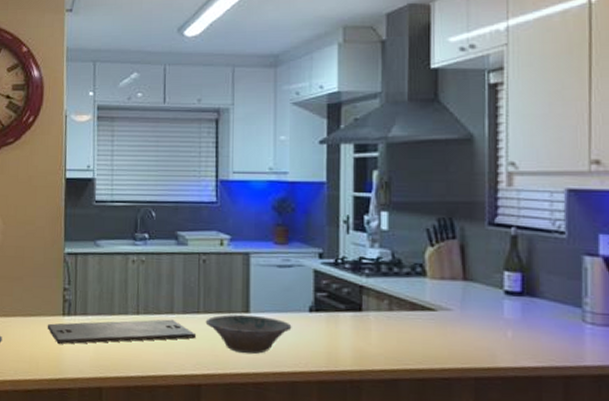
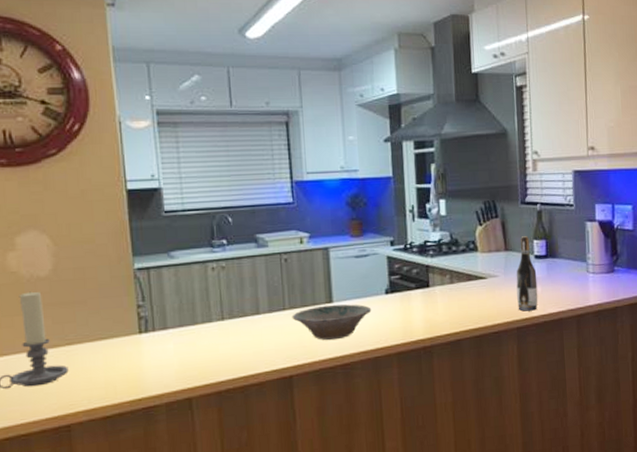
cutting board: present [47,319,197,344] -> none [122,320,285,363]
wine bottle: none [477,265,507,360] -> present [516,236,538,311]

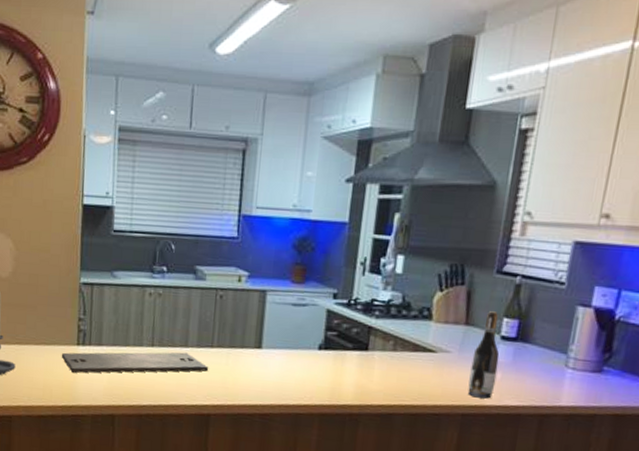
cutting board: none [122,320,285,363] -> present [61,352,209,373]
bowl: present [292,304,372,341] -> none [218,349,301,388]

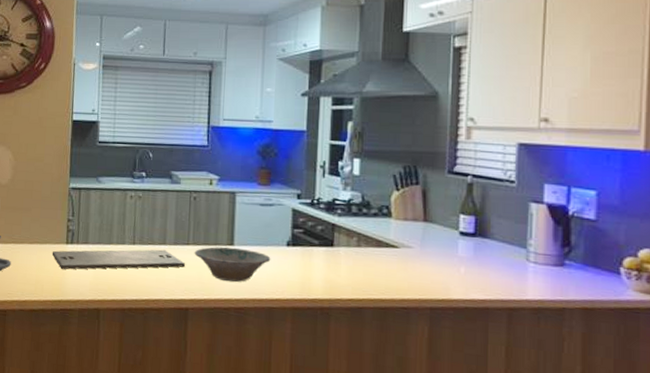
bowl: none [218,349,301,388] -> present [194,246,271,283]
wine bottle: present [467,311,500,399] -> none [433,208,461,293]

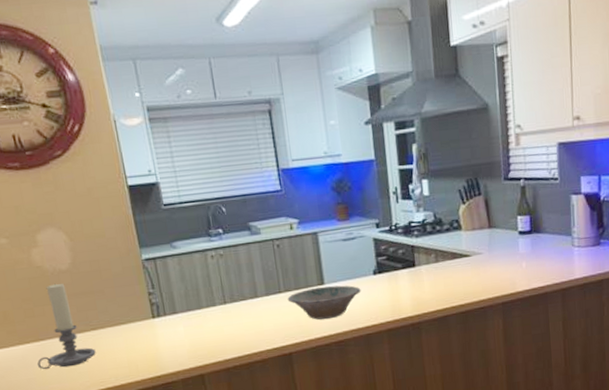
cutting board: present [52,249,186,270] -> none [138,302,282,345]

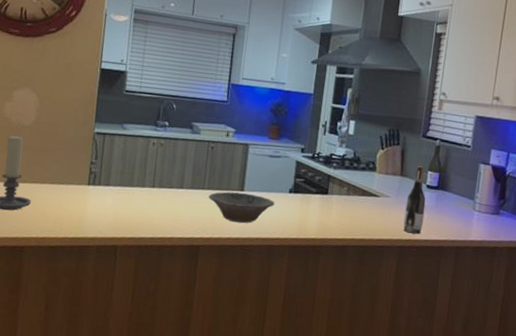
wine bottle: none [500,212,523,287] -> present [403,166,426,234]

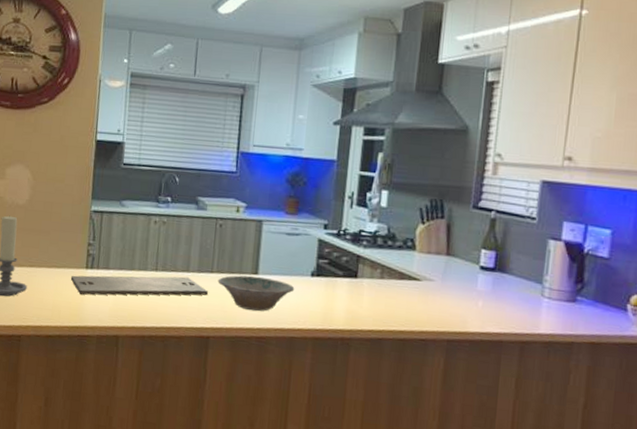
cutting board: none [73,191,200,210] -> present [70,275,209,296]
wine bottle: present [403,166,426,234] -> none [451,243,480,326]

